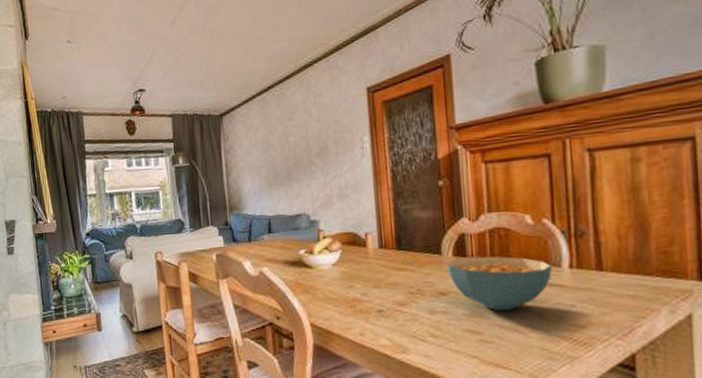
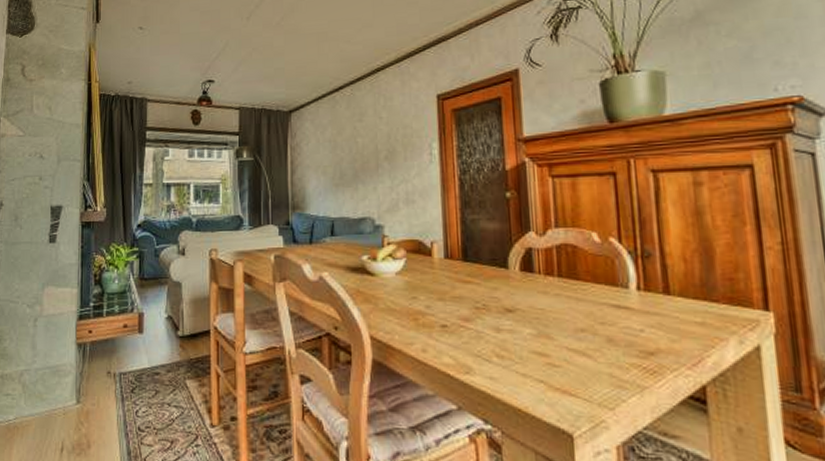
cereal bowl: present [446,256,552,311] -> none [513,273,620,332]

